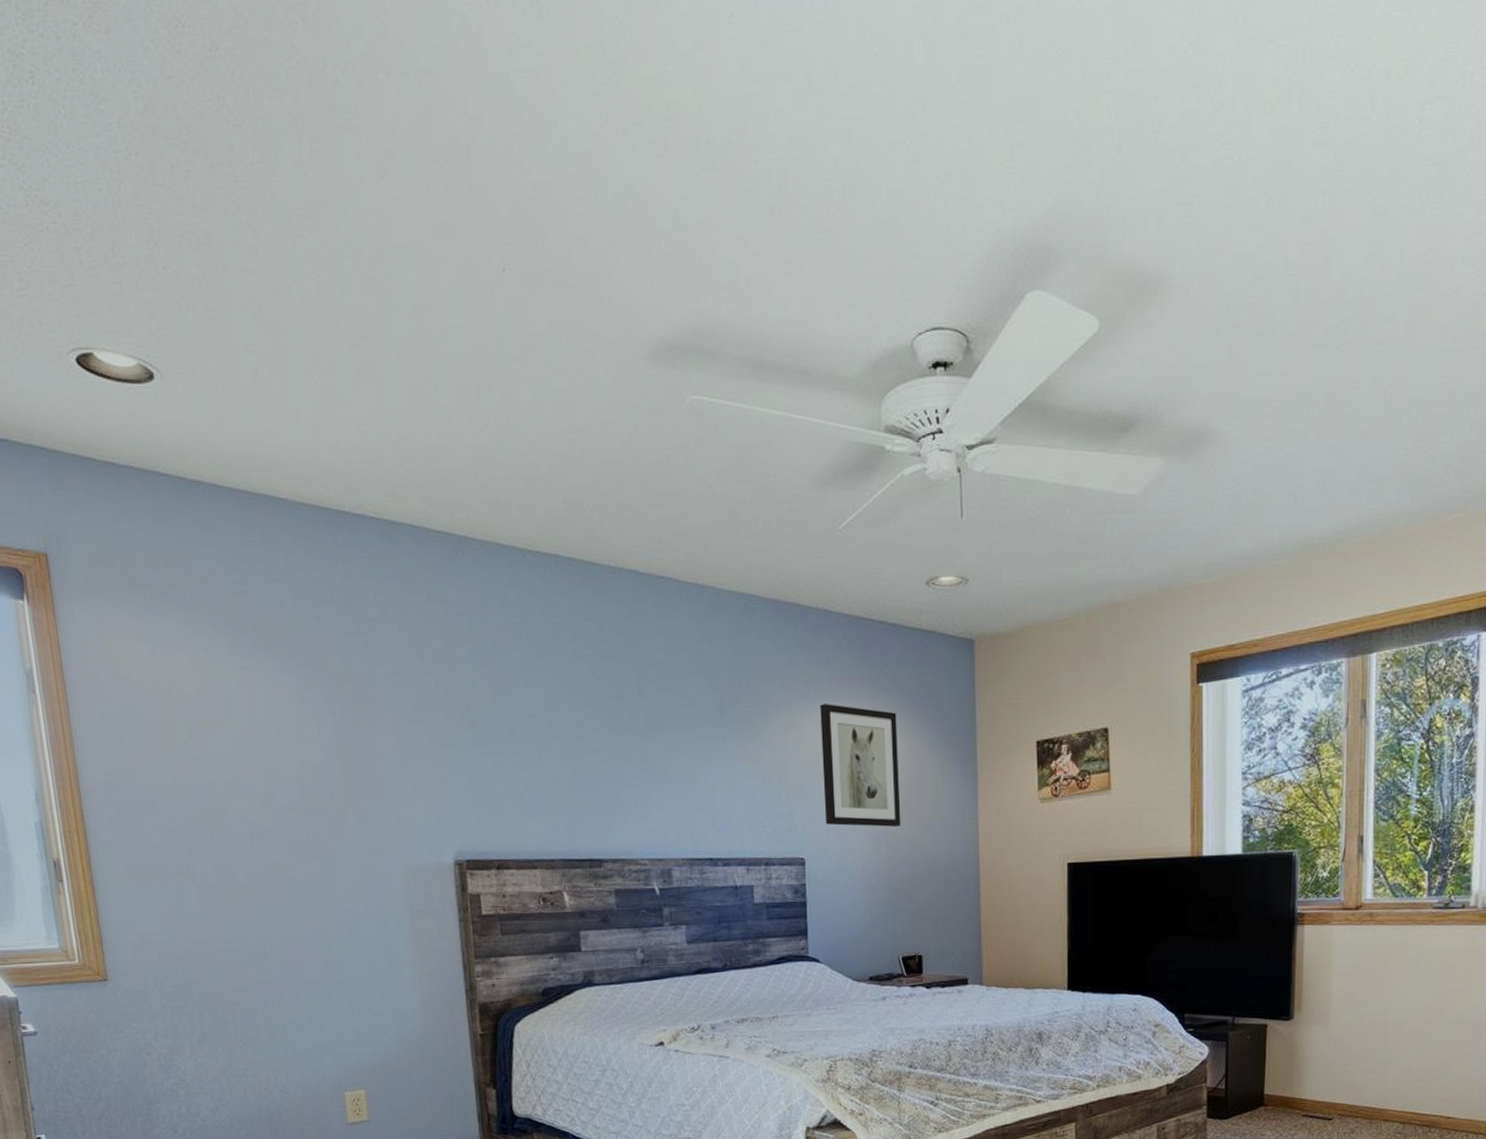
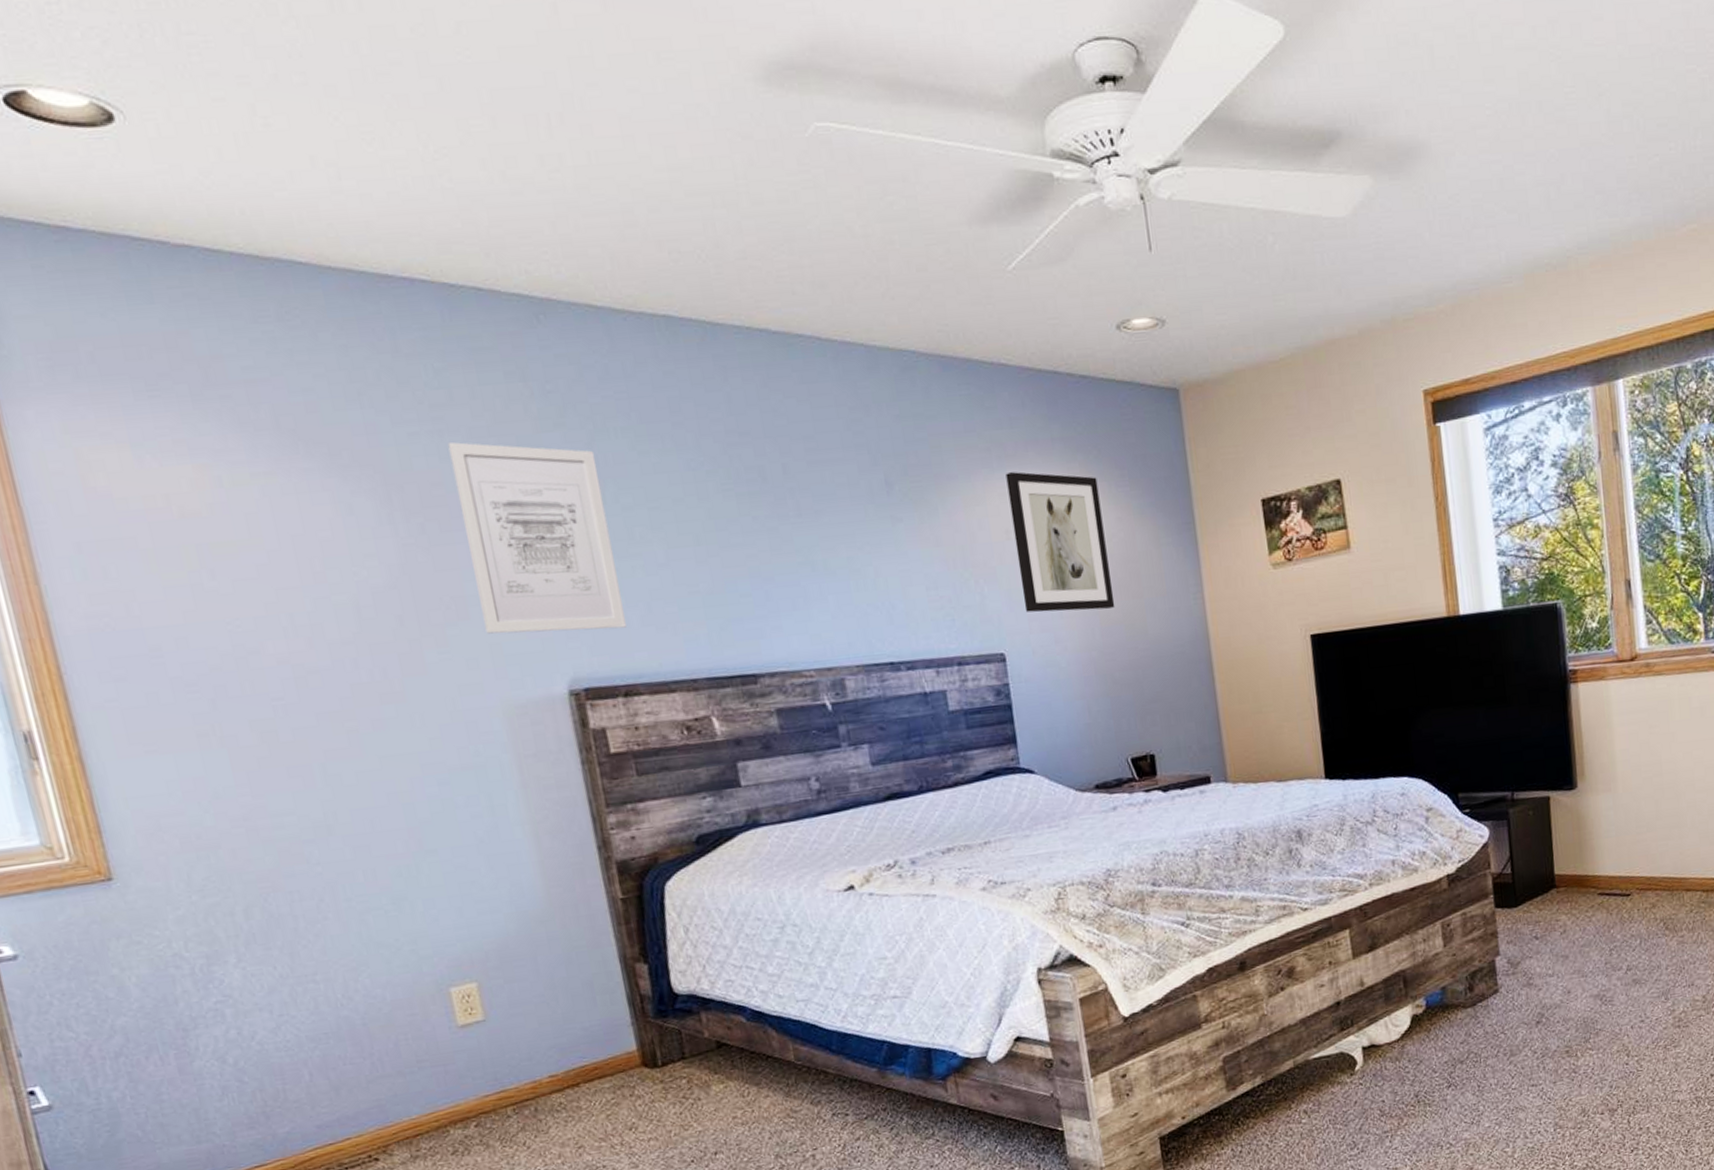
wall art: none [379,651,503,813] -> present [447,442,626,634]

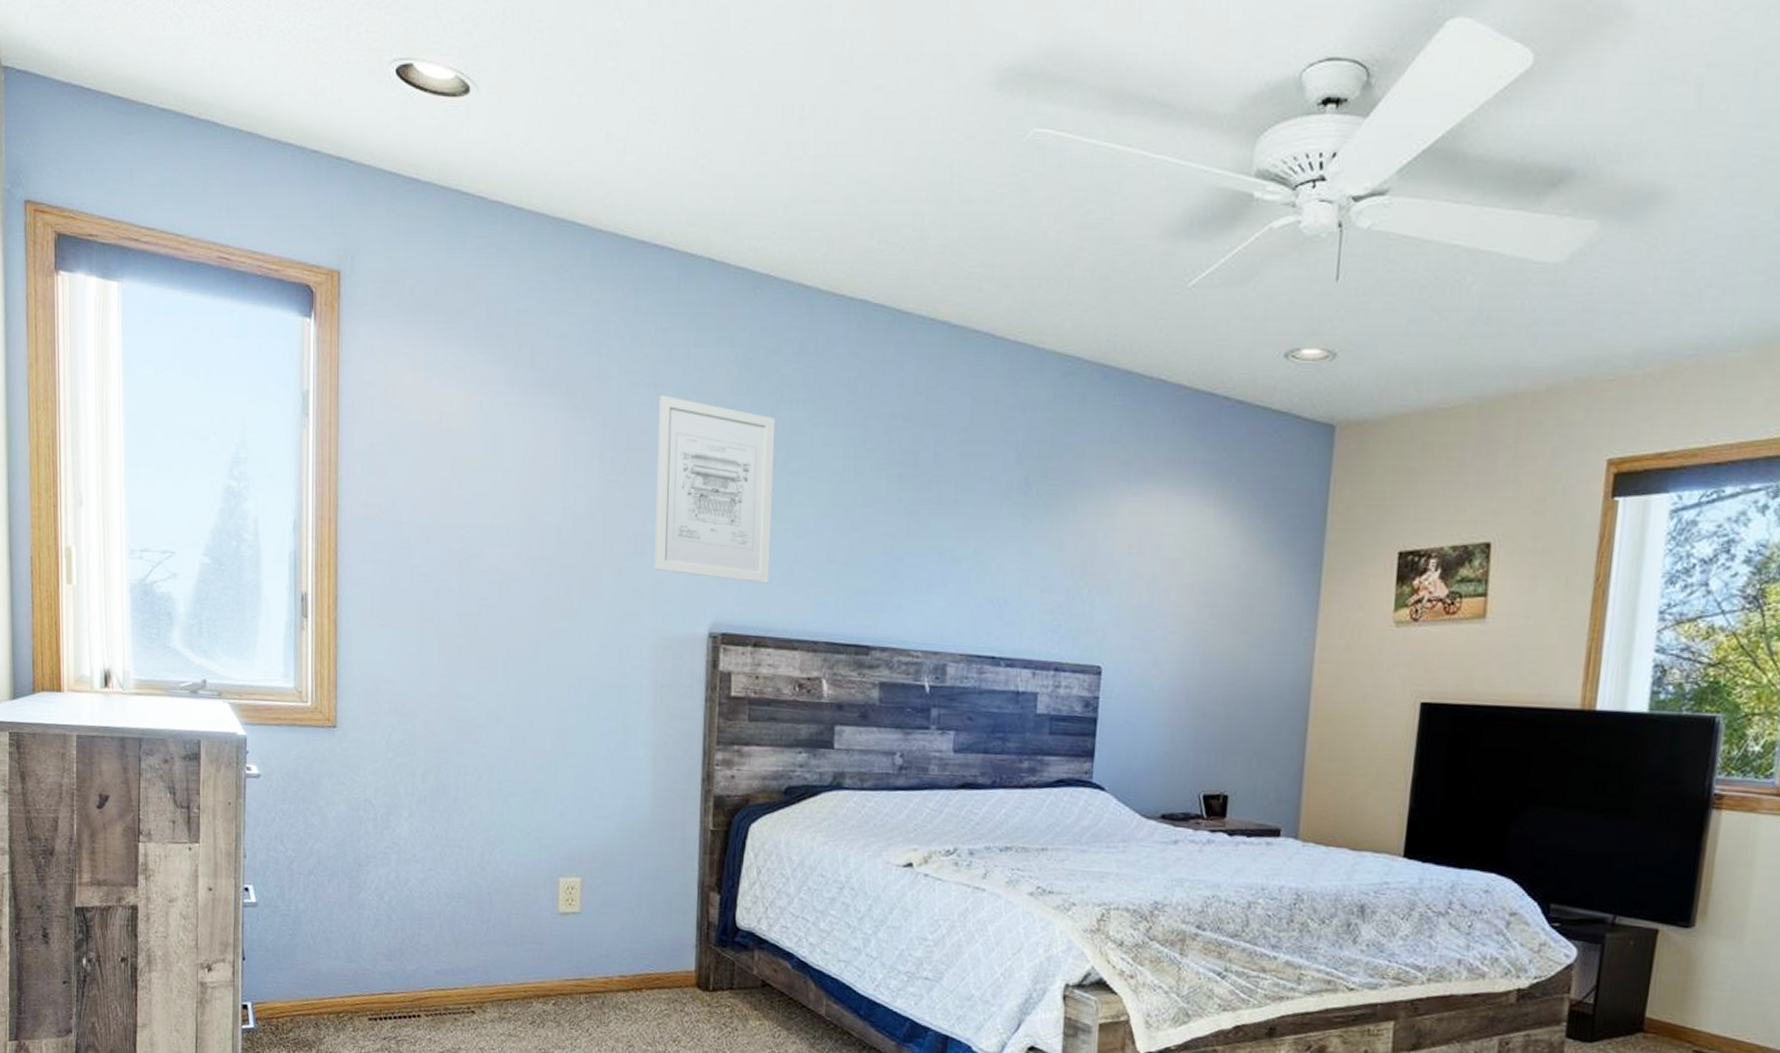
wall art: present [1005,472,1115,613] -> none [1131,488,1231,639]

